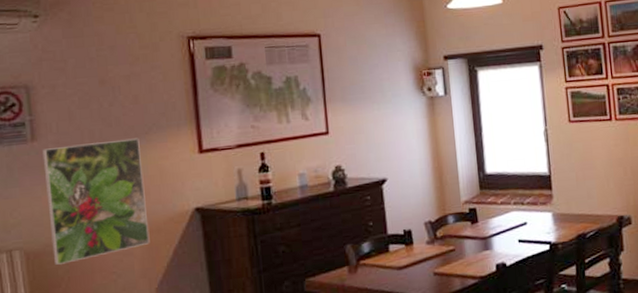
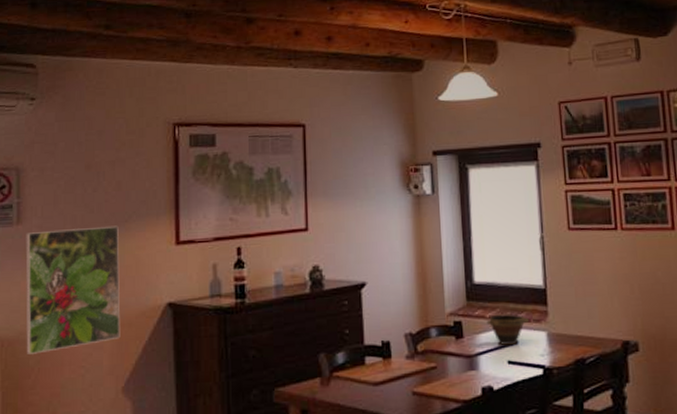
bowl: none [498,199,537,227] -> present [486,314,530,346]

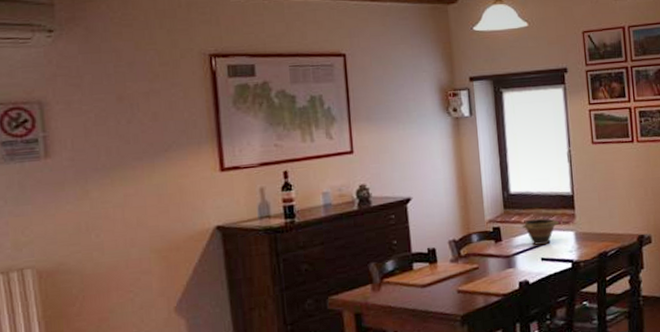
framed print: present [25,225,121,354] -> none [56,155,169,284]

